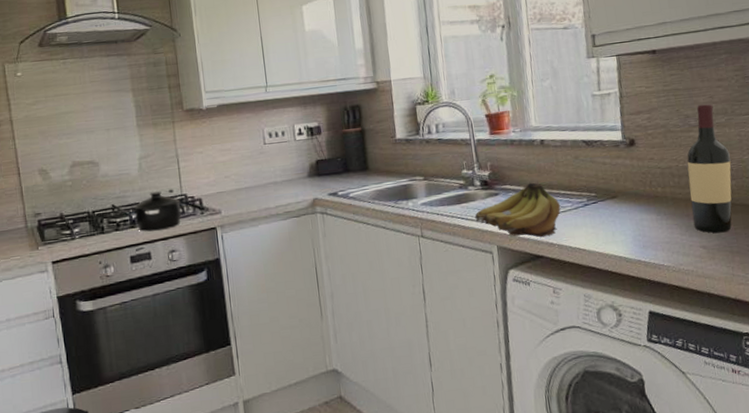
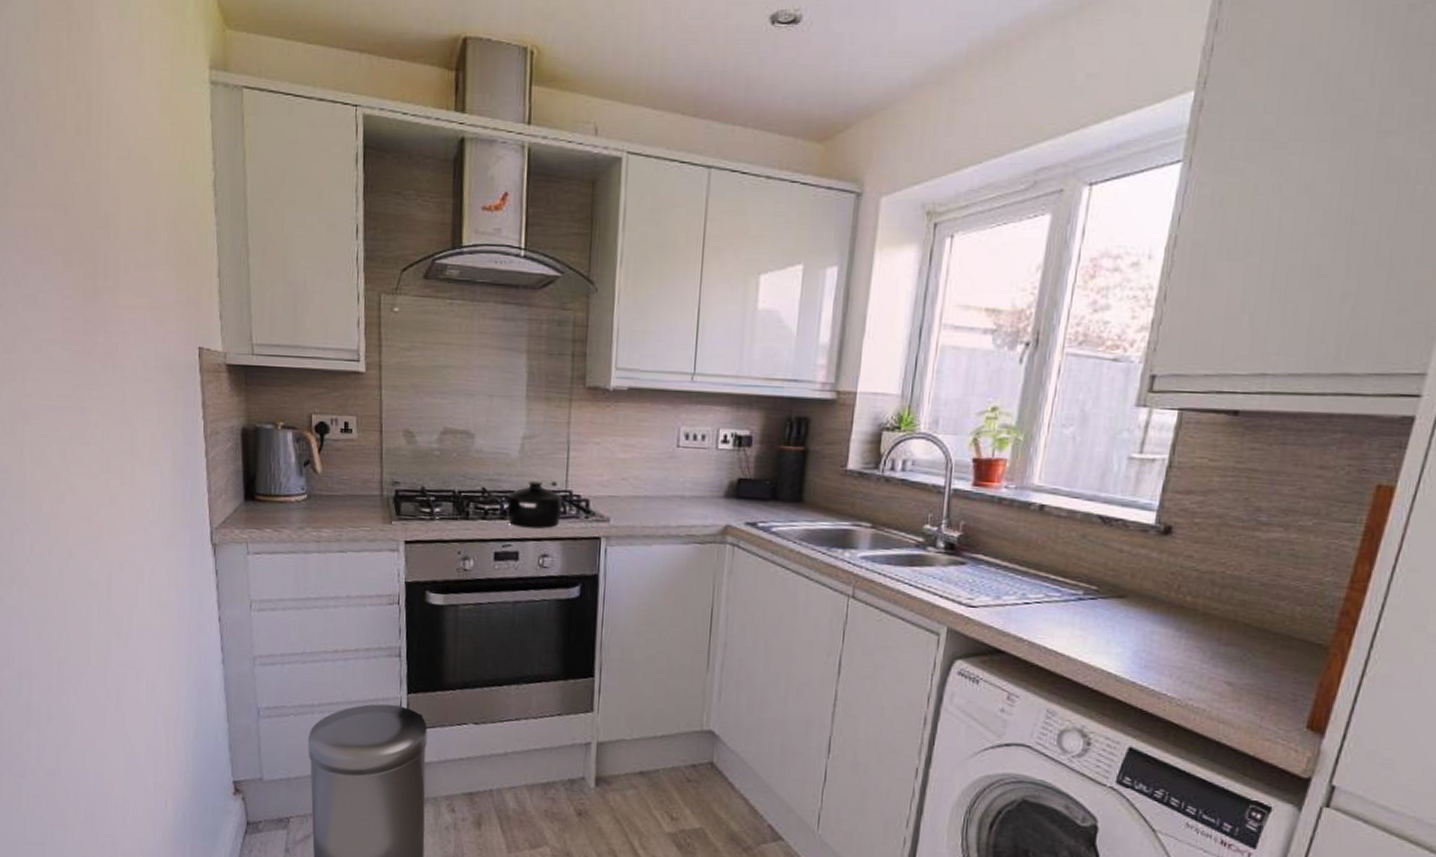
fruit: present [474,182,561,238] -> none [927,557,1046,630]
wine bottle: present [687,104,732,233] -> none [1223,496,1305,671]

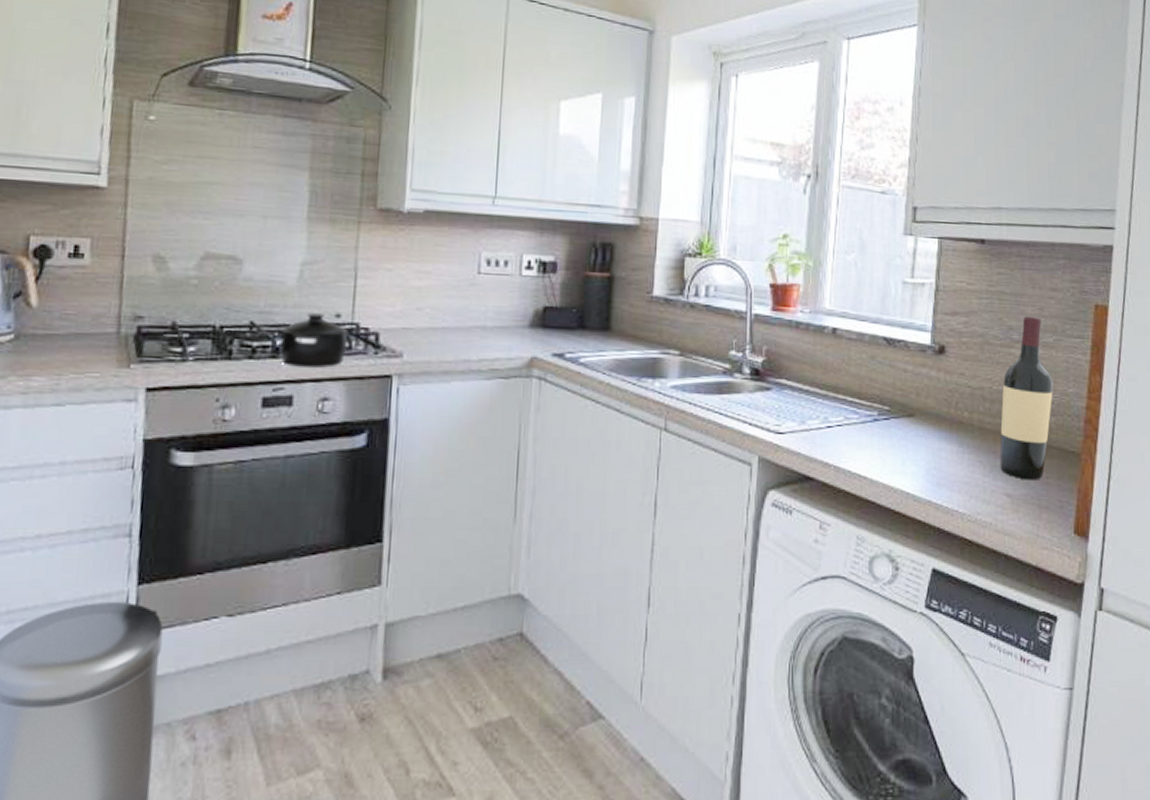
wine bottle: none [1223,496,1305,671] -> present [999,316,1053,480]

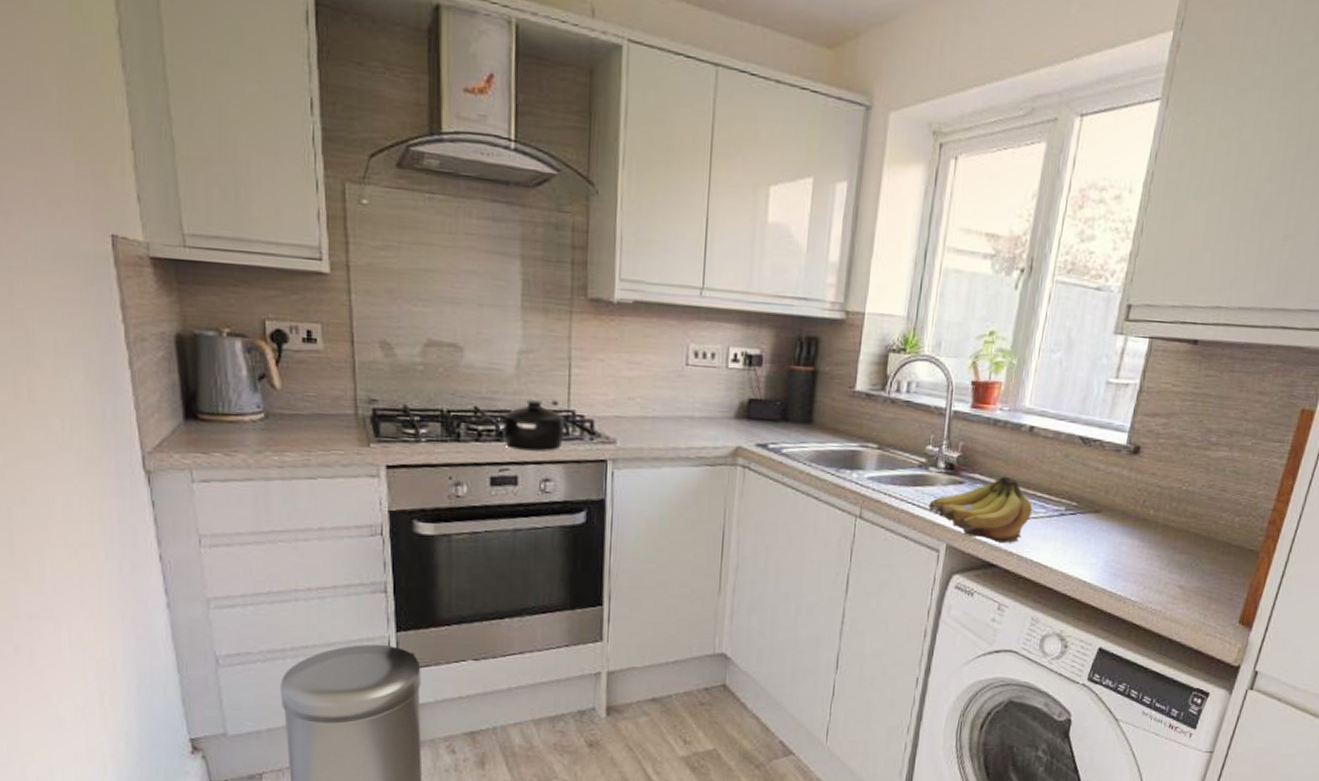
fruit: none [736,380,845,454] -> present [928,476,1033,544]
wine bottle: present [999,316,1053,480] -> none [1177,419,1244,575]

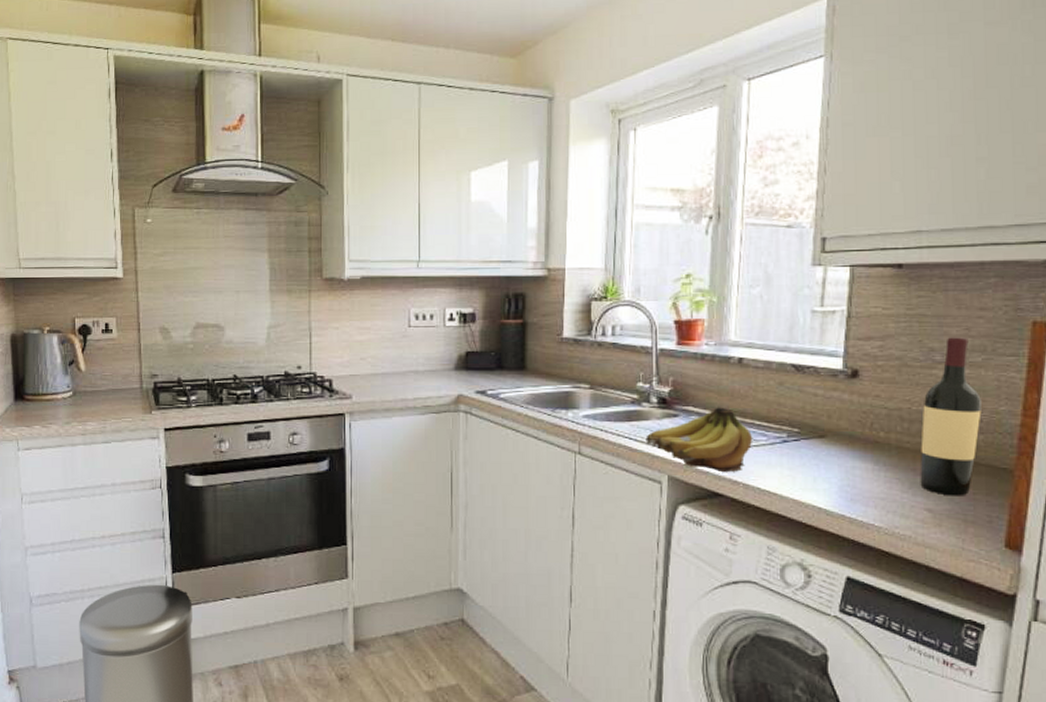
saucepan: present [503,400,565,452] -> none [257,367,308,410]
wine bottle: none [1177,419,1244,575] -> present [920,337,982,496]

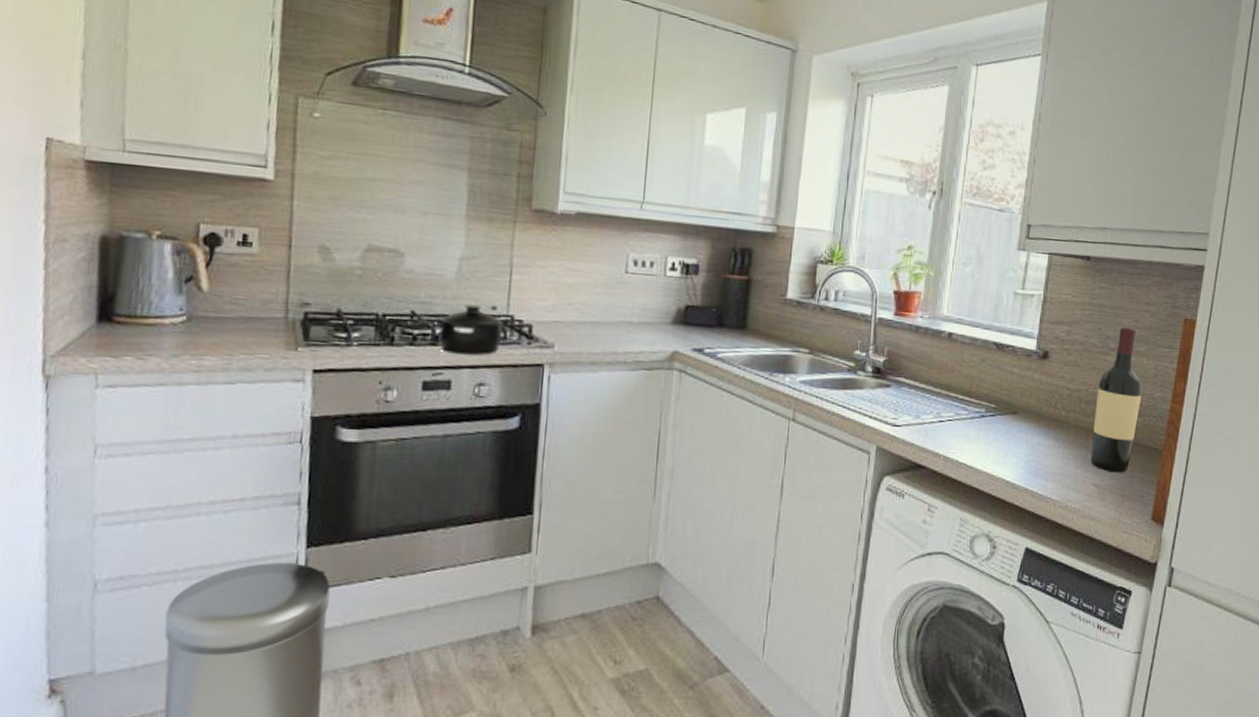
saucepan: none [257,367,308,410] -> present [439,305,504,357]
fruit: present [645,407,753,473] -> none [858,379,956,446]

